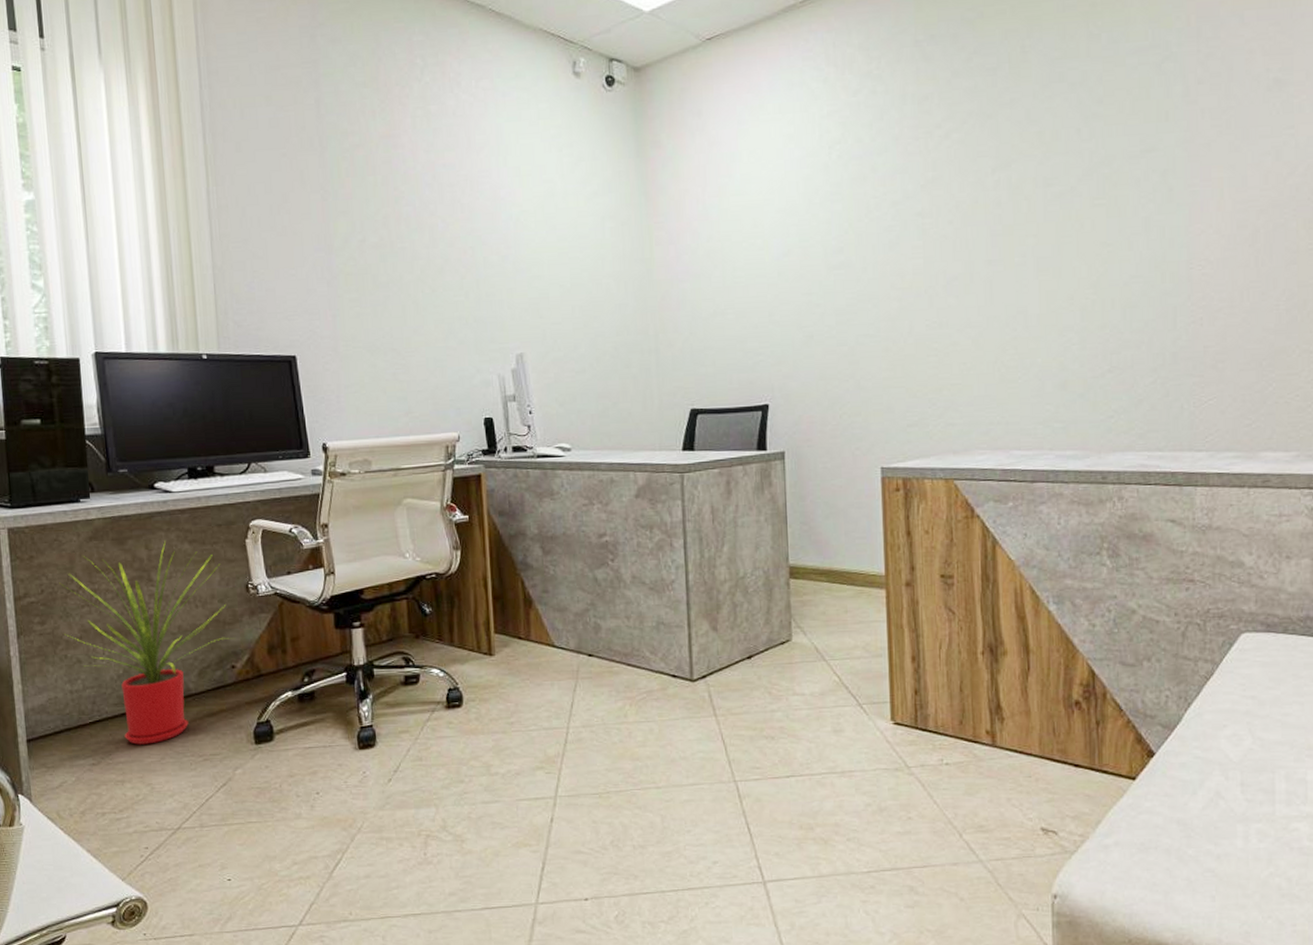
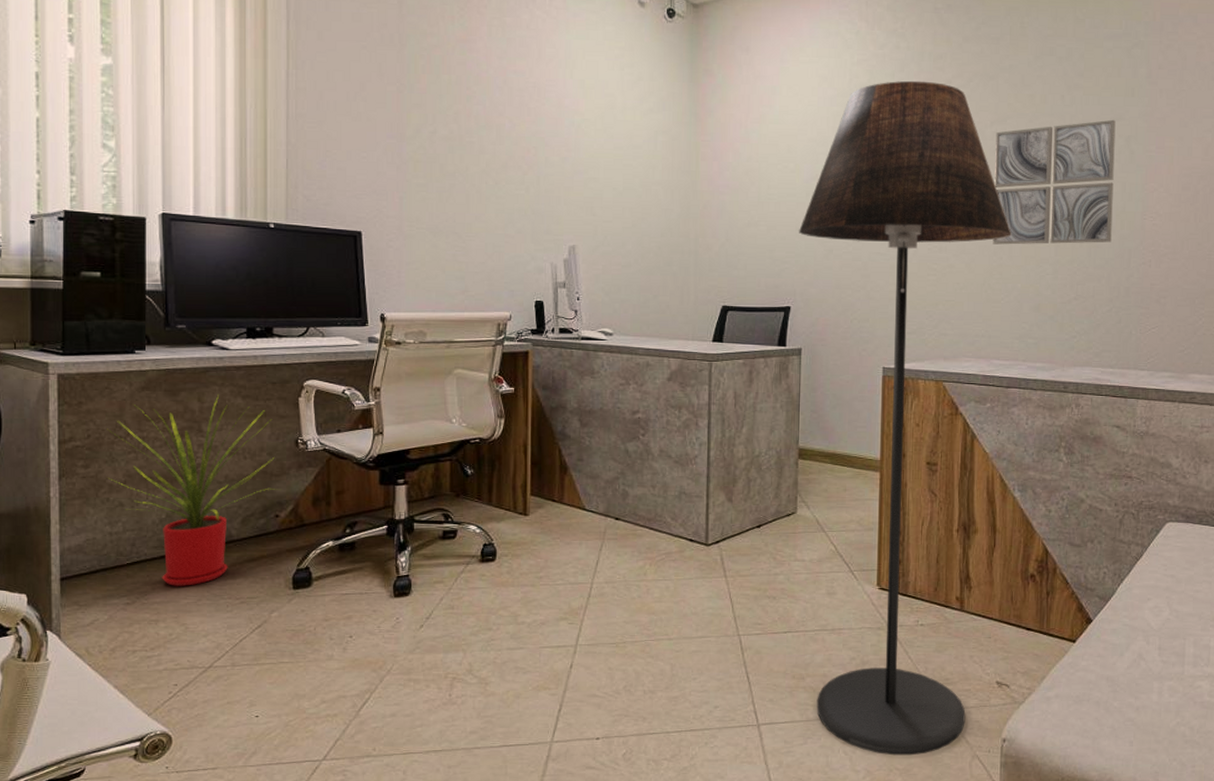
floor lamp: none [772,128,1026,915] -> present [799,80,1012,756]
wall art: none [999,151,1151,314] -> present [993,119,1116,245]

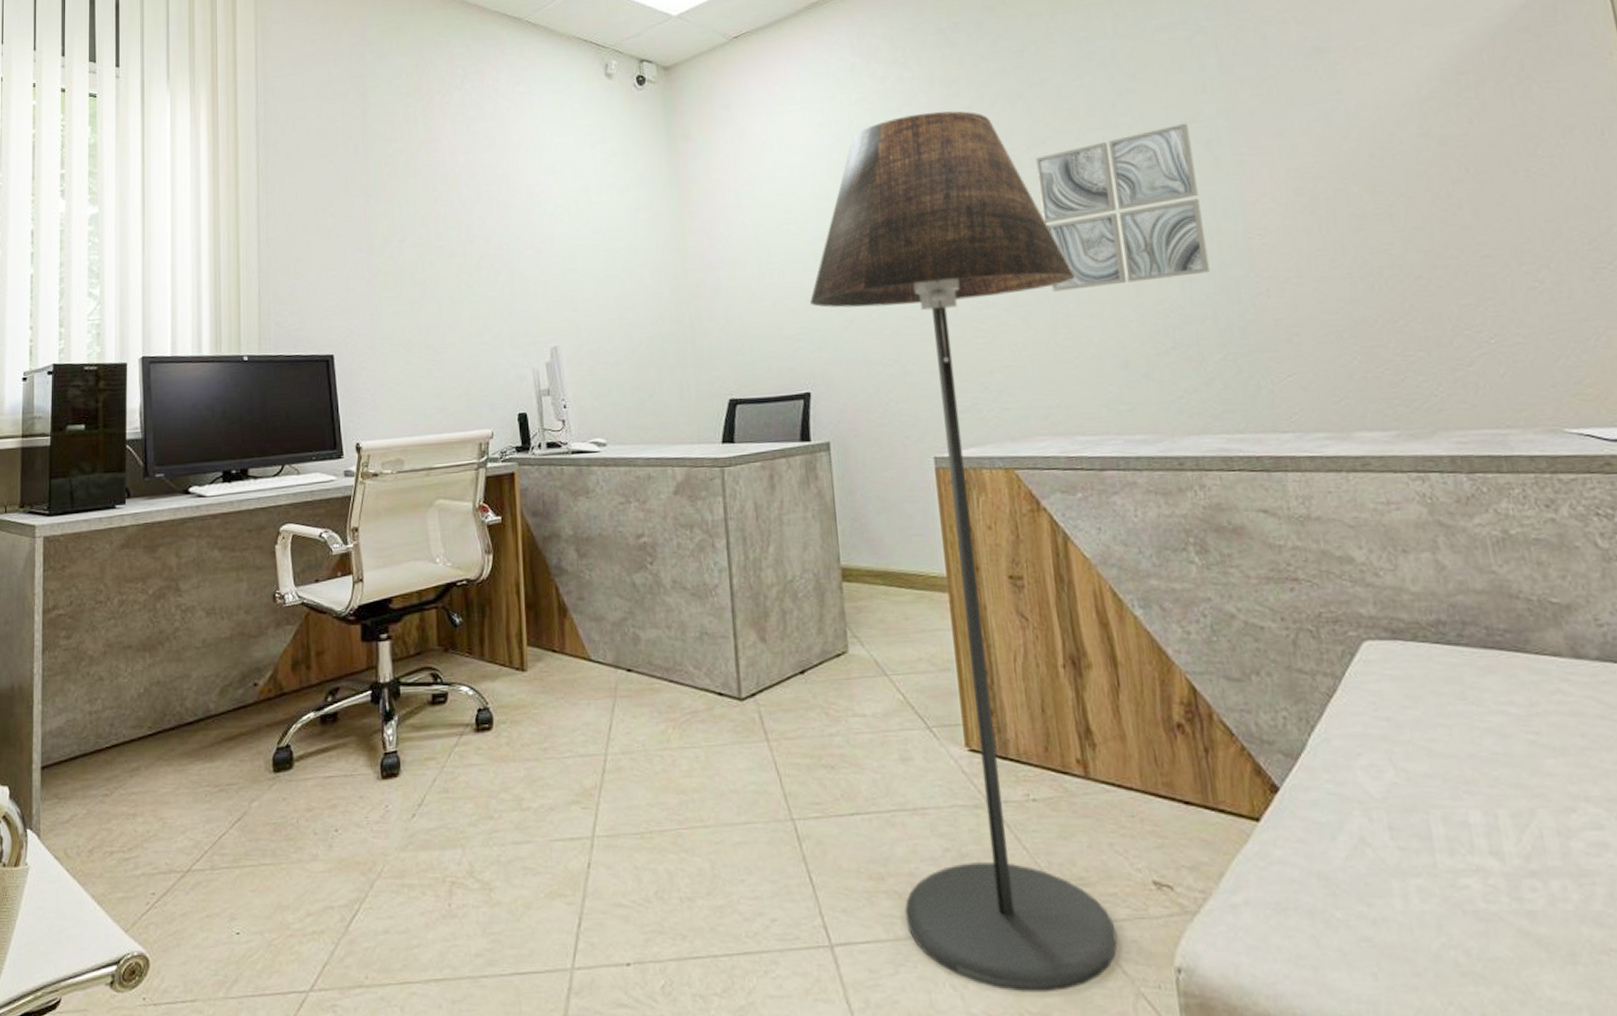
house plant: present [107,395,277,586] -> none [88,548,255,773]

